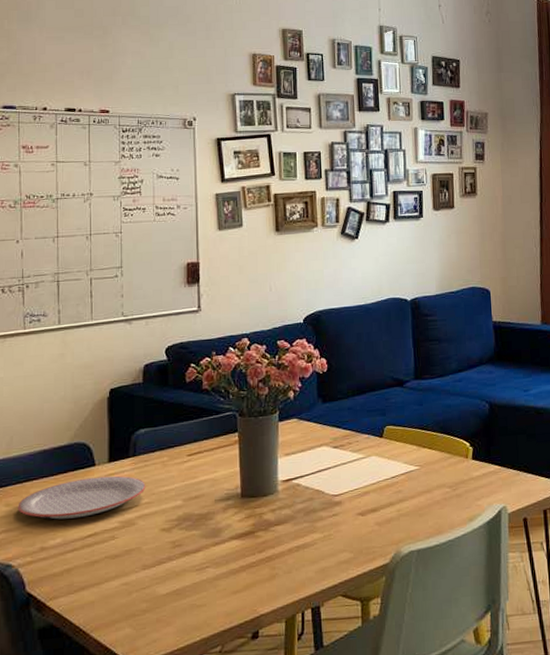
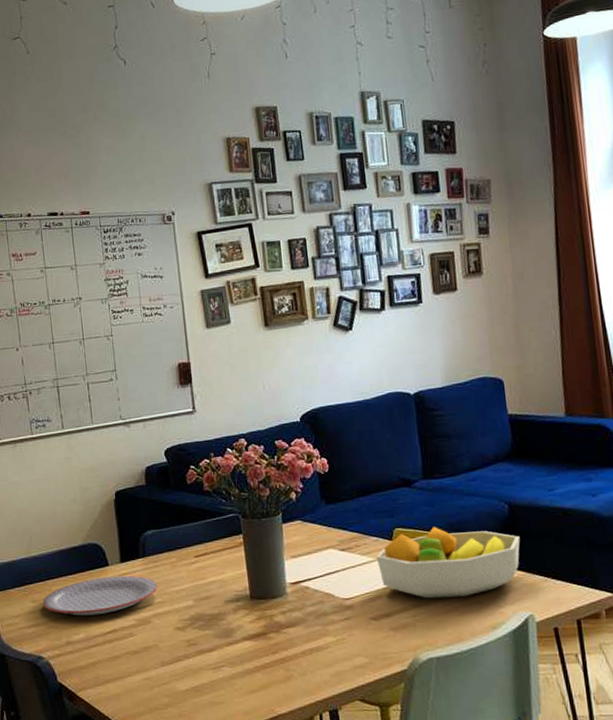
fruit bowl: none [366,424,498,494] -> present [376,527,520,599]

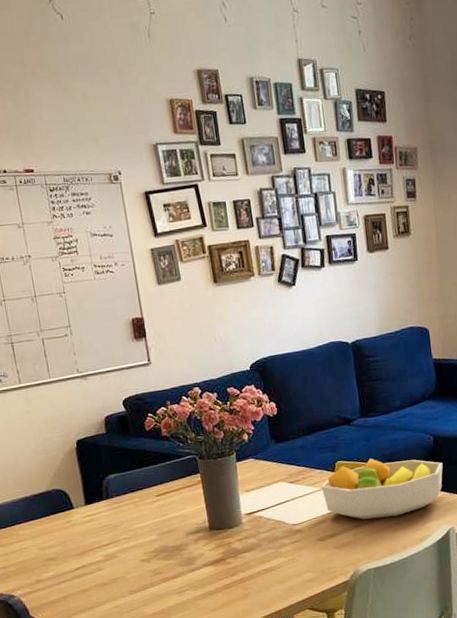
plate: present [42,575,158,616] -> none [10,516,123,556]

